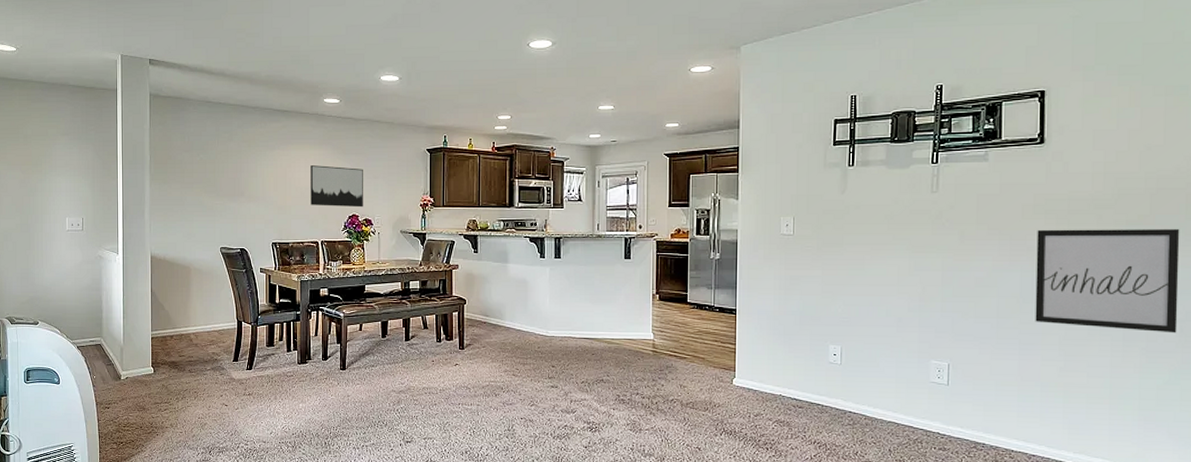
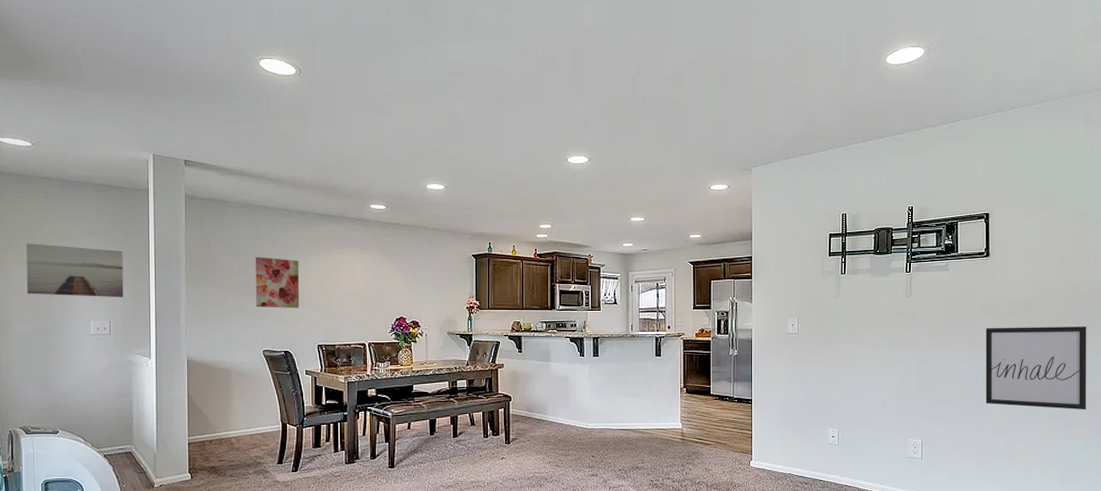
wall art: none [11,143,95,195] -> present [26,243,124,297]
wall art: none [213,153,255,205] -> present [255,256,300,308]
wall art: present [310,165,363,208] -> none [357,269,410,310]

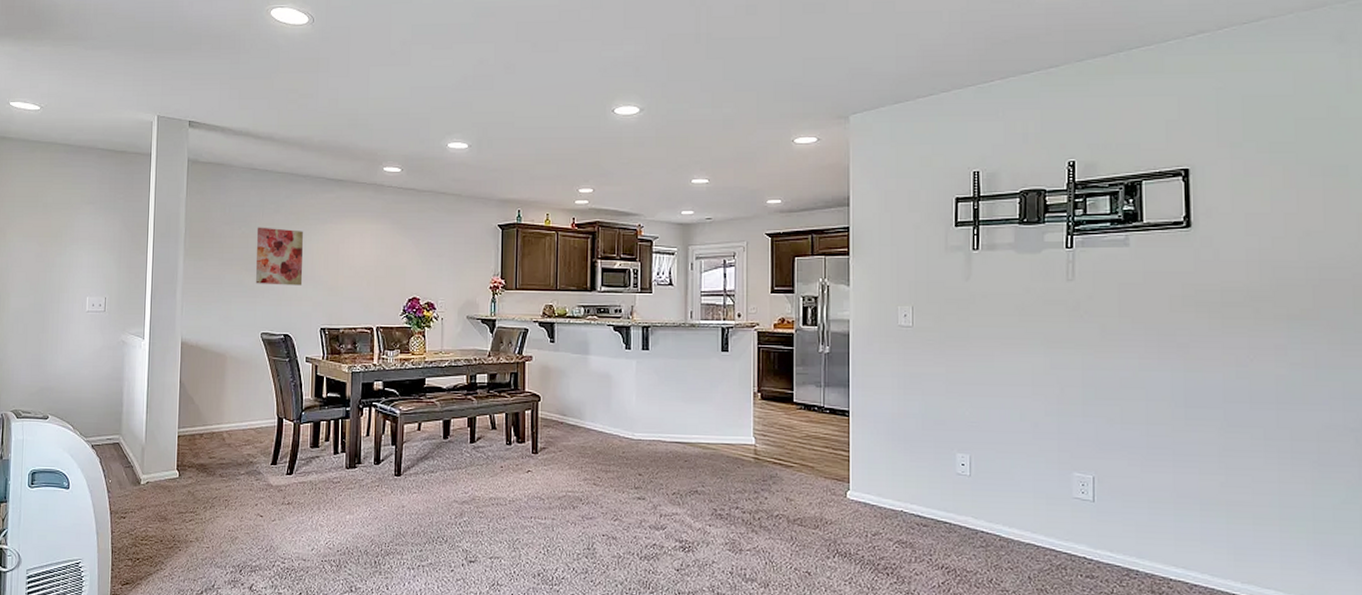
wall art: present [26,243,124,297] -> none [26,212,122,271]
wall art: present [985,327,1087,410] -> none [1187,323,1352,445]

